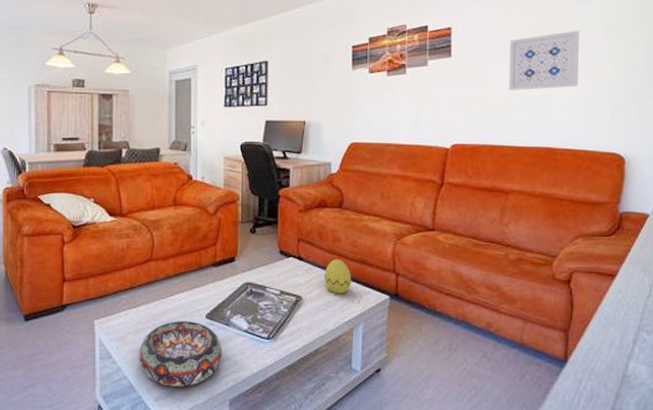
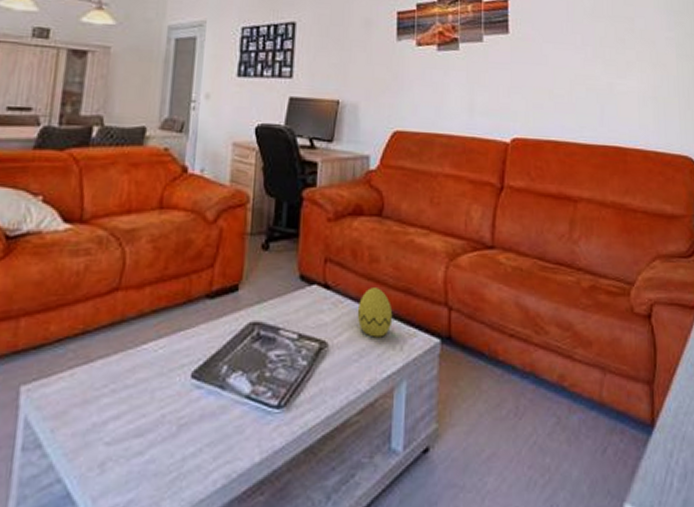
decorative bowl: present [139,321,222,387] -> none [84,383,212,492]
wall art: present [509,30,579,90] -> none [571,13,643,78]

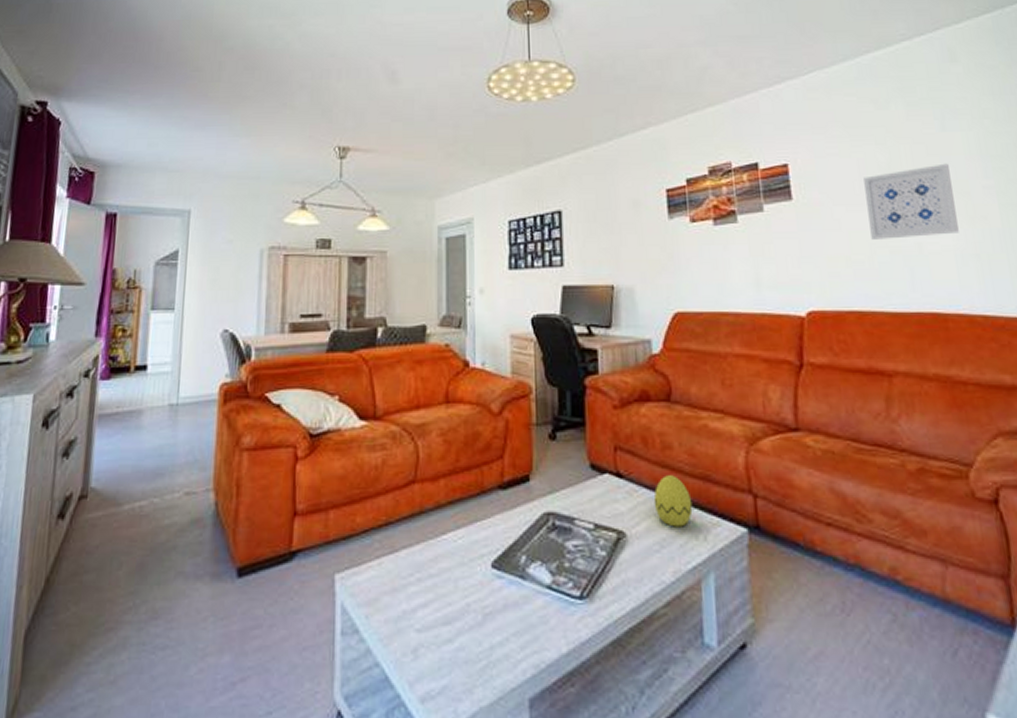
wall art: none [571,13,643,78] -> present [863,163,959,240]

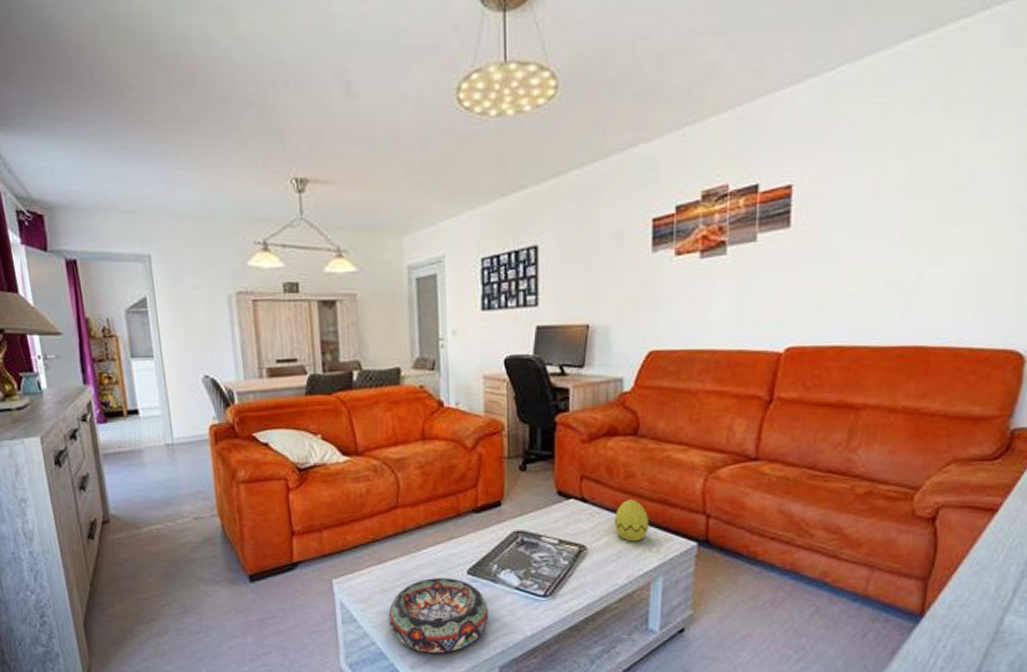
decorative bowl: none [397,573,516,679] -> present [388,578,489,653]
wall art: present [863,163,959,240] -> none [869,179,976,270]

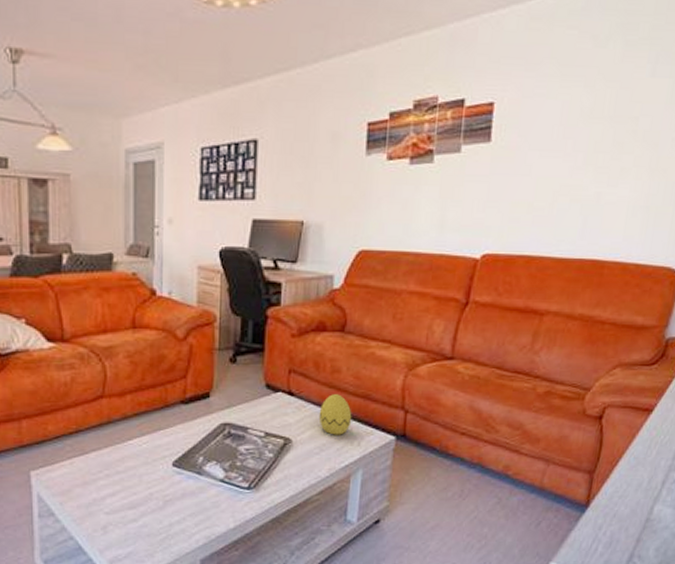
decorative bowl: present [388,578,489,653] -> none [88,470,192,547]

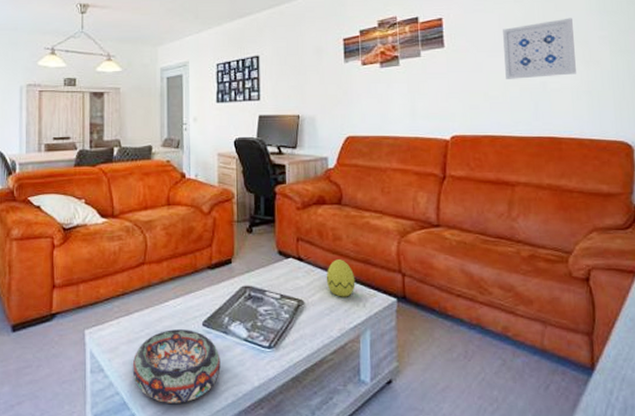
decorative bowl: none [88,470,192,547] -> present [132,329,221,403]
wall art: none [556,112,648,188] -> present [503,18,576,79]

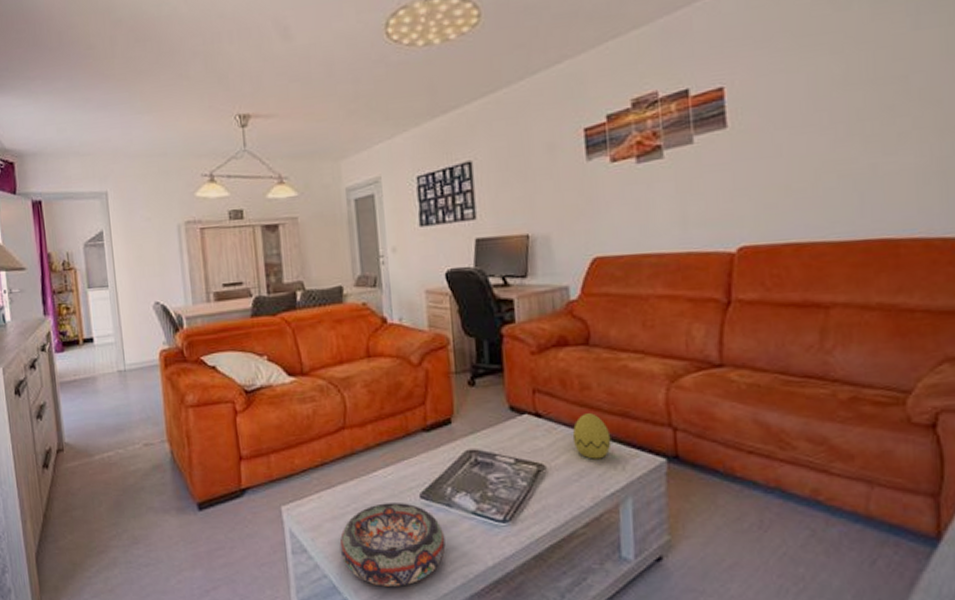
wall art: present [503,18,576,79] -> none [813,68,923,164]

